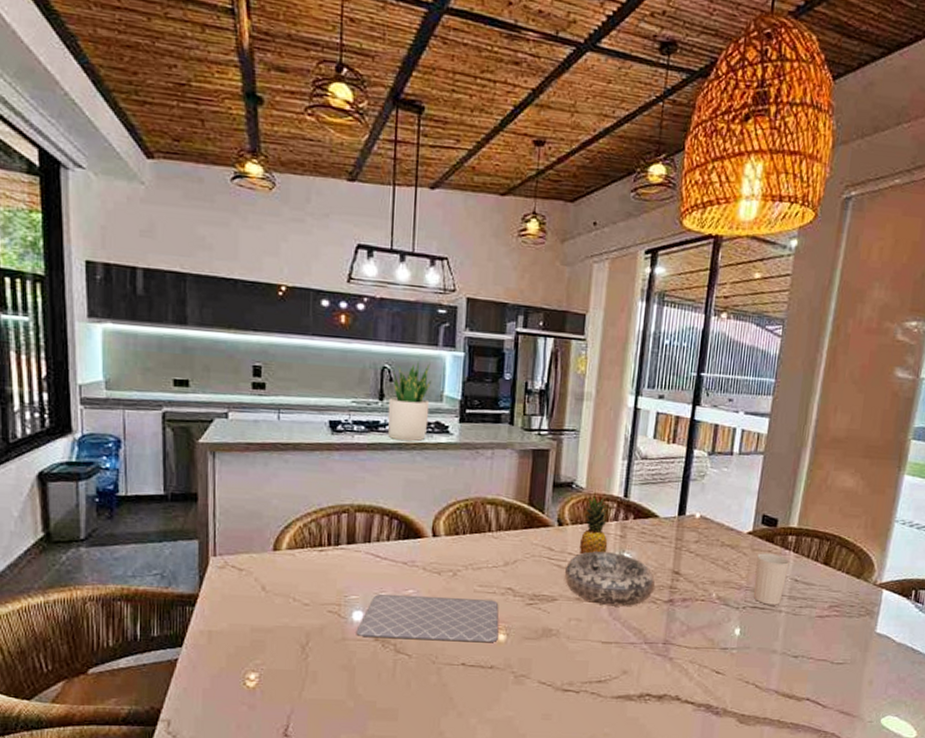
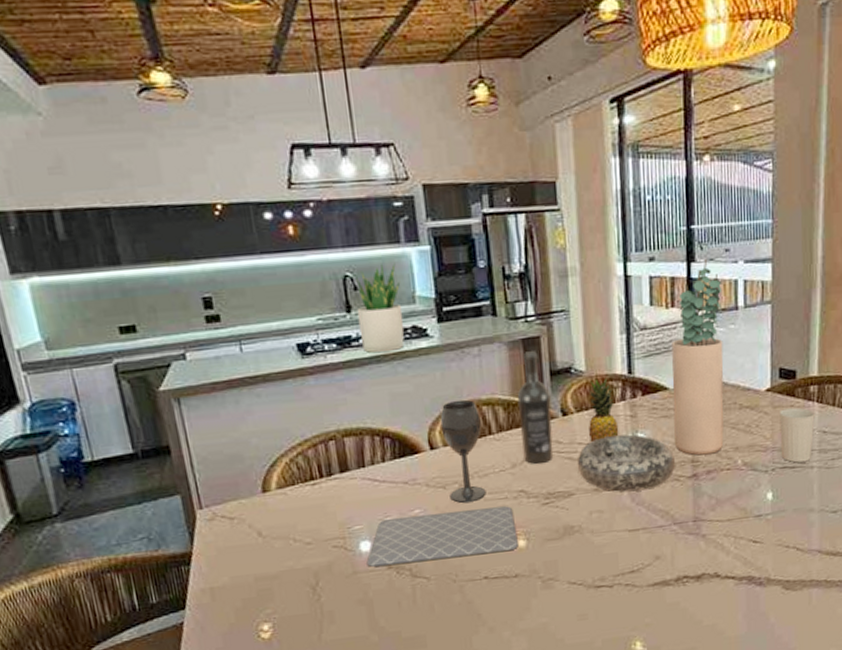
wine glass: none [443,495,483,591] -> present [440,399,486,503]
wine bottle: none [516,462,550,566] -> present [517,351,553,464]
vase: none [657,404,722,584] -> present [672,258,724,456]

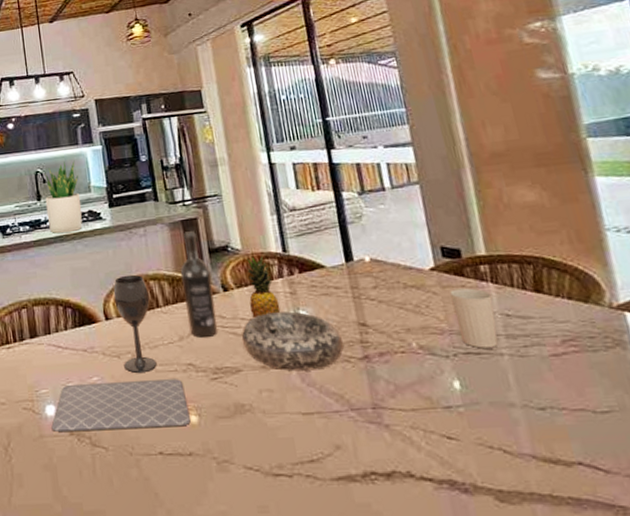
vase: present [672,258,724,456] -> none [322,145,394,336]

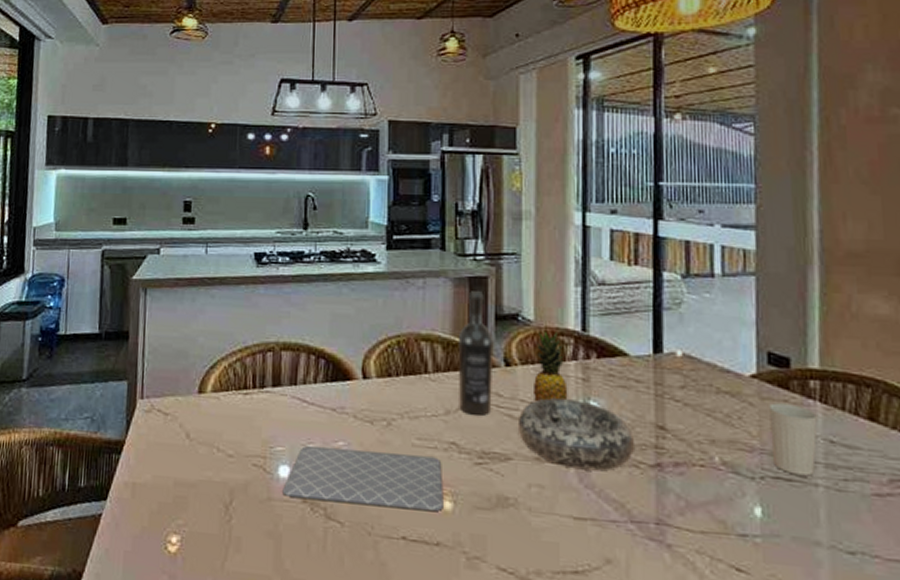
planter: present [43,160,83,234] -> none [312,188,355,272]
wine glass: present [113,274,157,373] -> none [376,330,418,445]

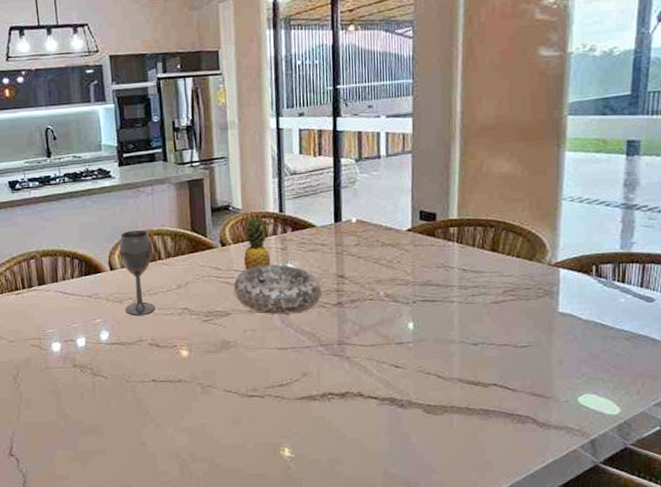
placemat: present [282,446,444,511] -> none [57,321,182,364]
wine glass: none [376,330,418,445] -> present [119,230,156,316]
wine bottle: present [458,291,494,416] -> none [183,191,213,286]
cup: present [769,403,818,476] -> none [420,247,455,297]

